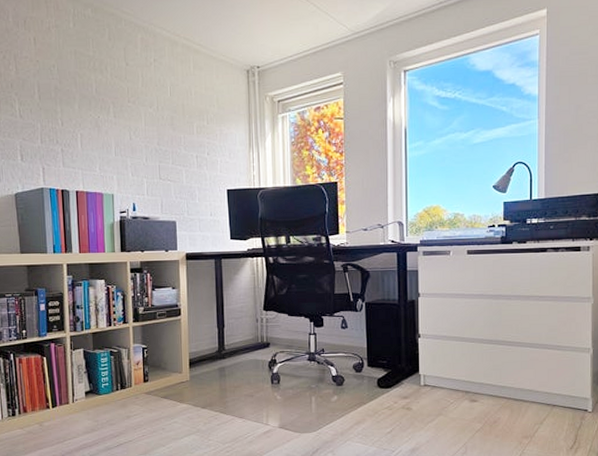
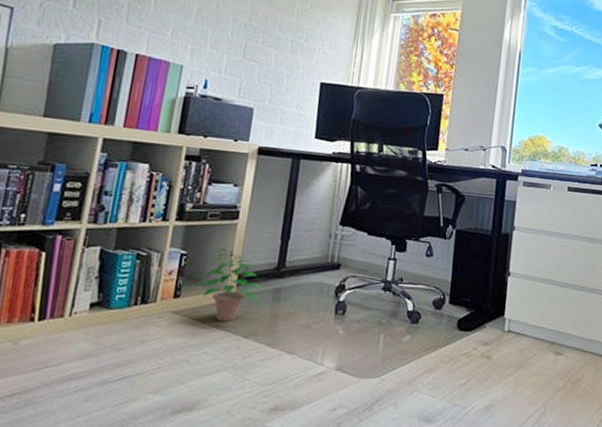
potted plant: none [157,340,212,398] -> present [194,249,265,322]

